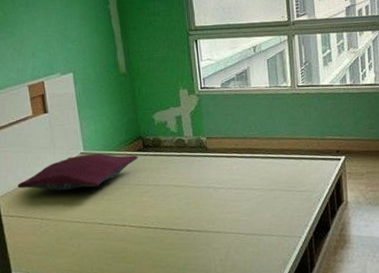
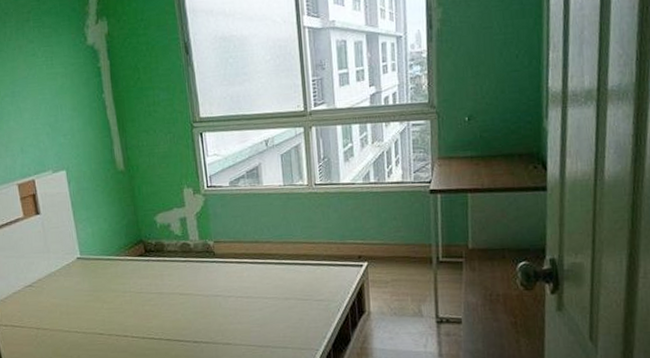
pillow: present [17,153,138,190] -> none [10,258,140,298]

